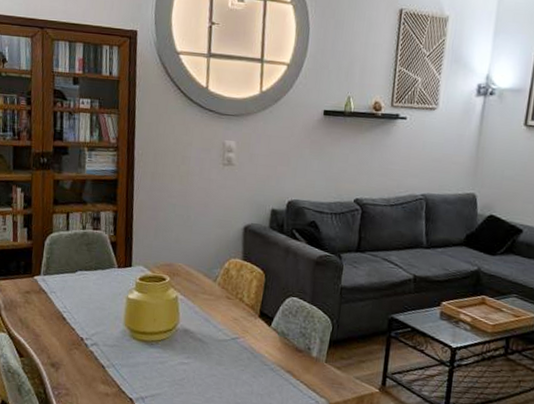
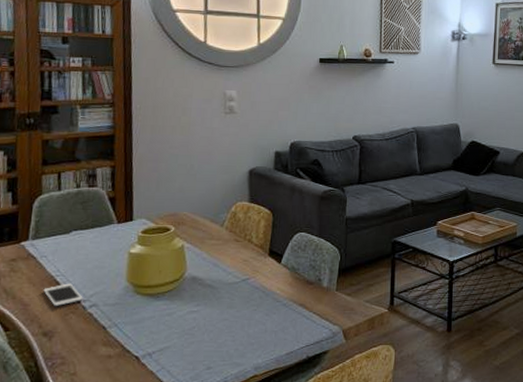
cell phone: none [52,320,86,341] -> present [43,283,83,307]

